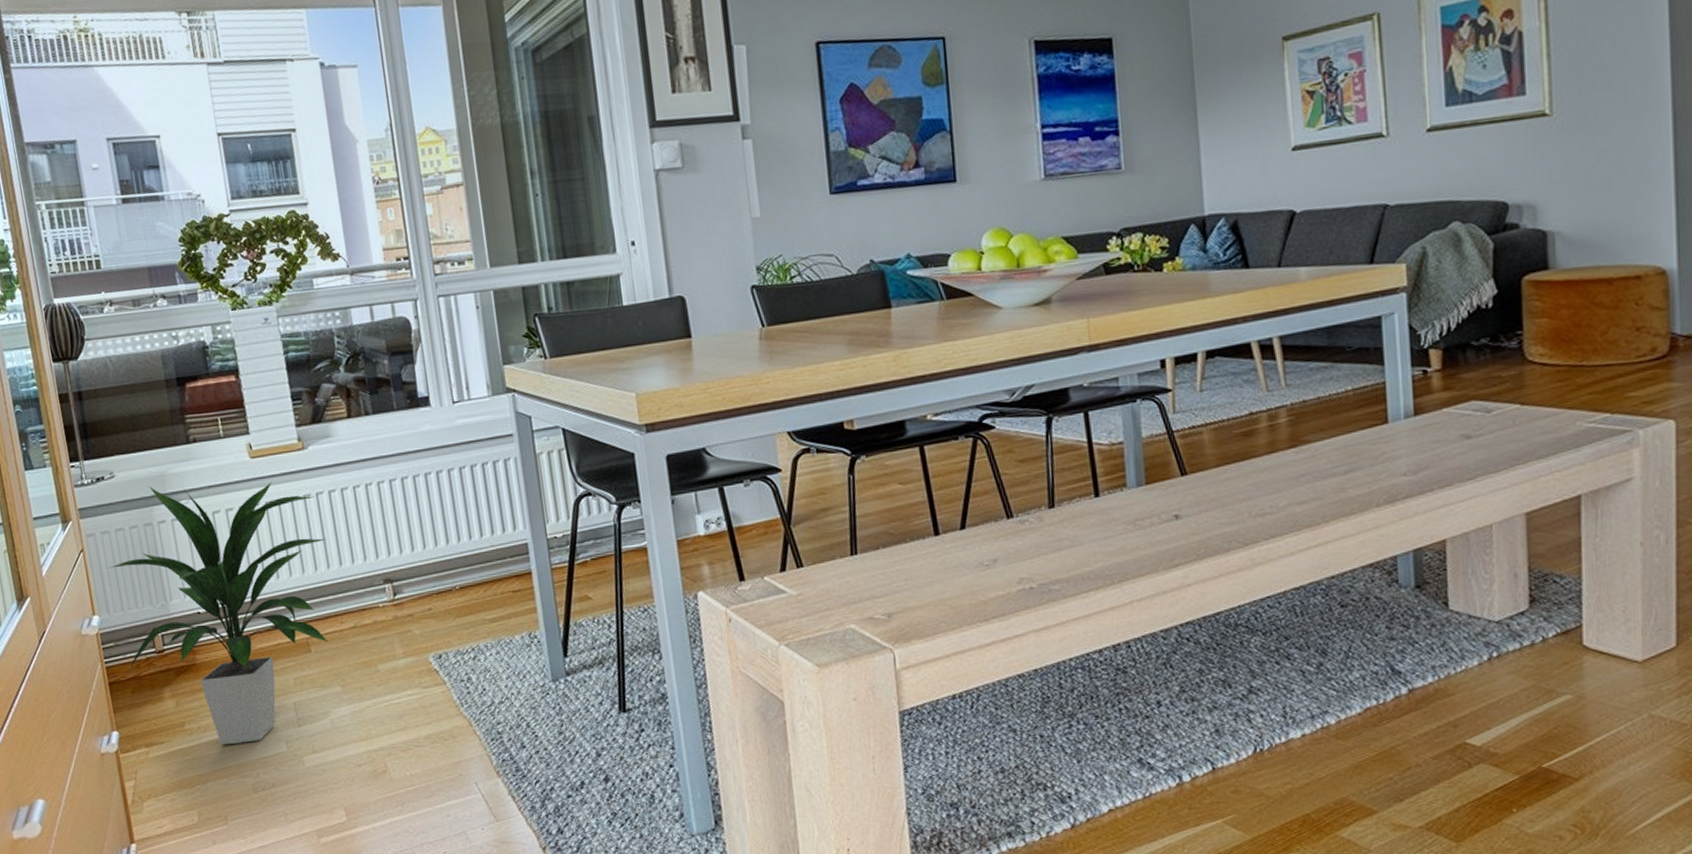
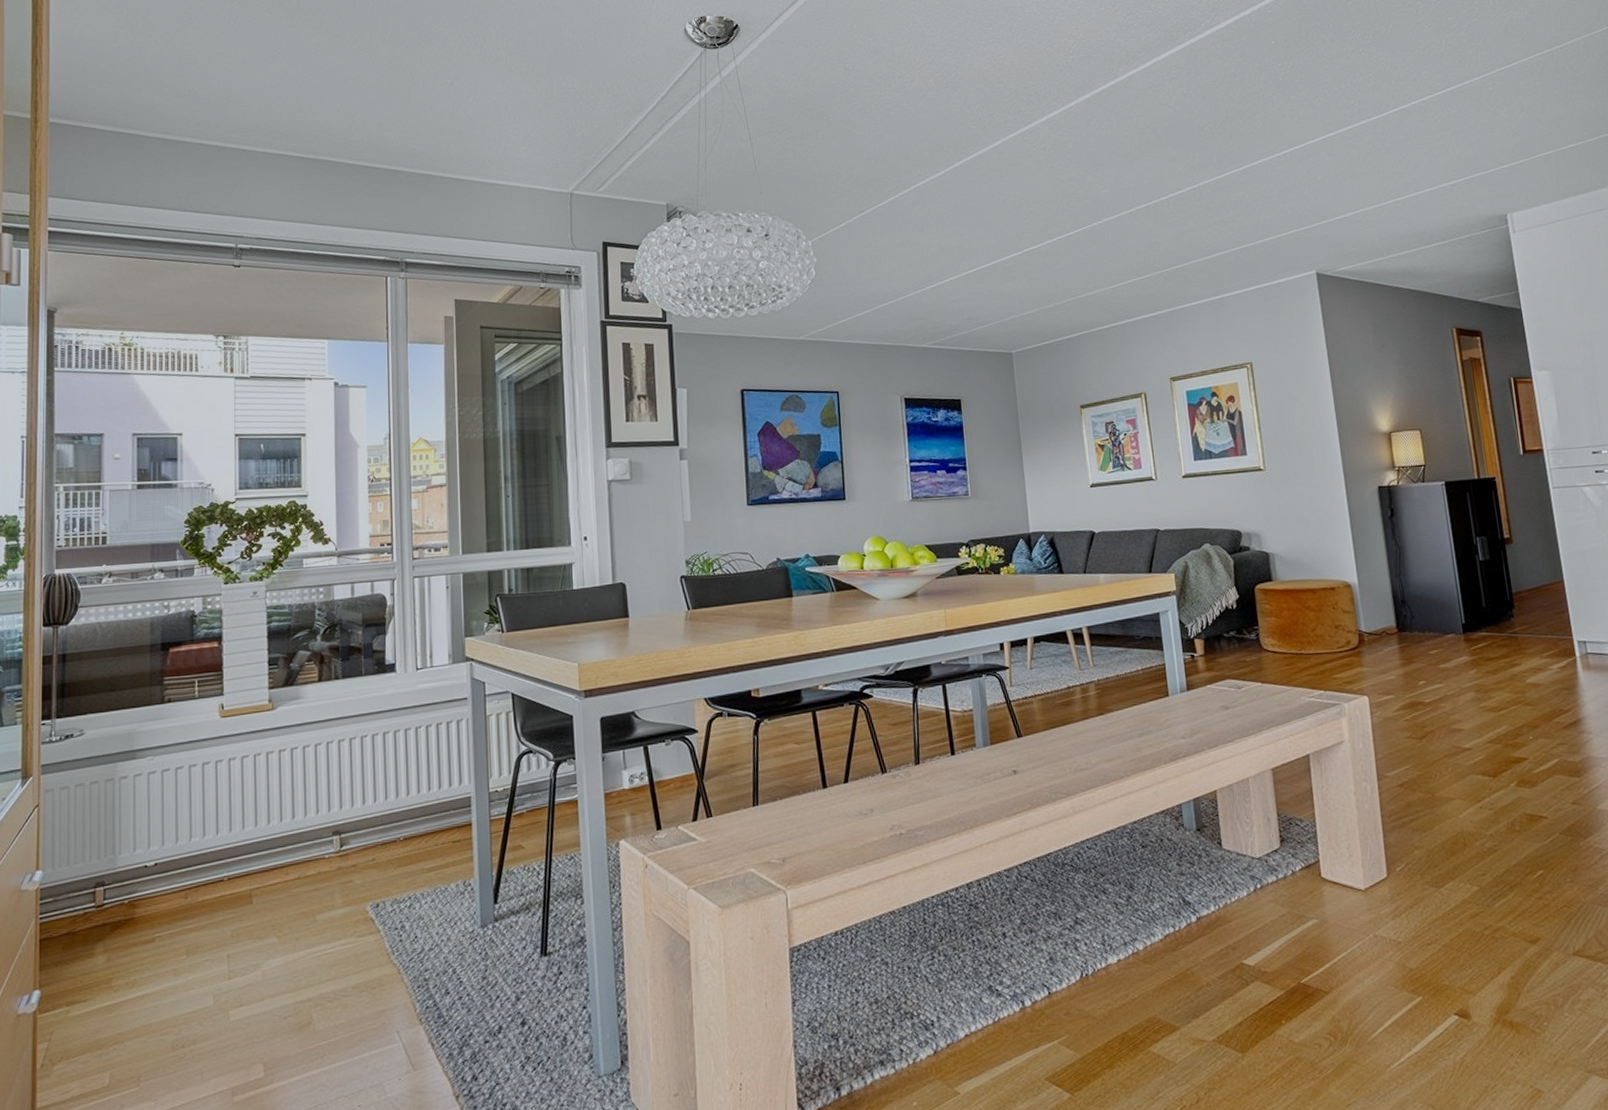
indoor plant: present [107,482,328,745] -> none [60,740,283,1002]

